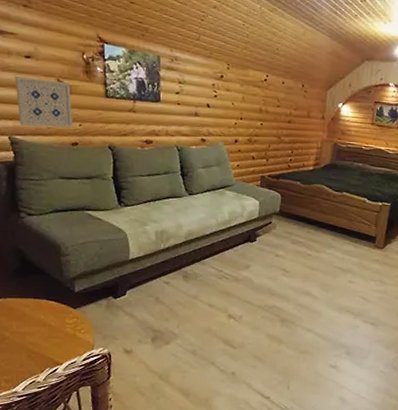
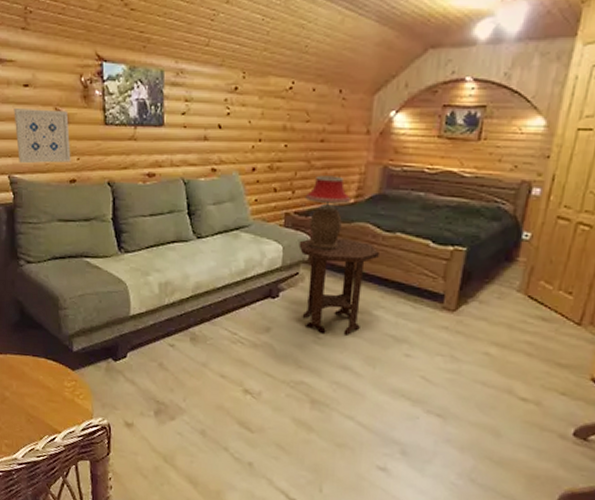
side table: none [271,195,331,269] -> present [298,237,379,335]
table lamp: none [276,148,311,205] -> present [305,175,352,251]

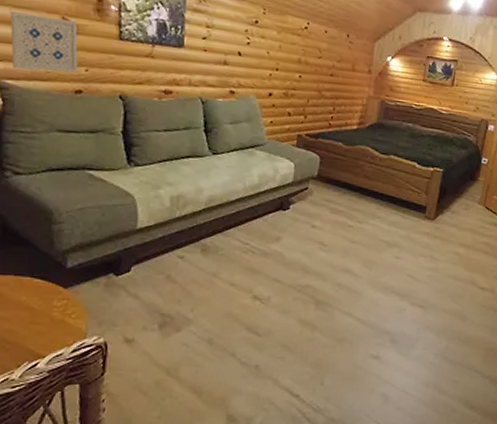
side table: present [298,237,379,335] -> none [308,158,377,242]
table lamp: present [305,175,352,251] -> none [315,104,355,169]

